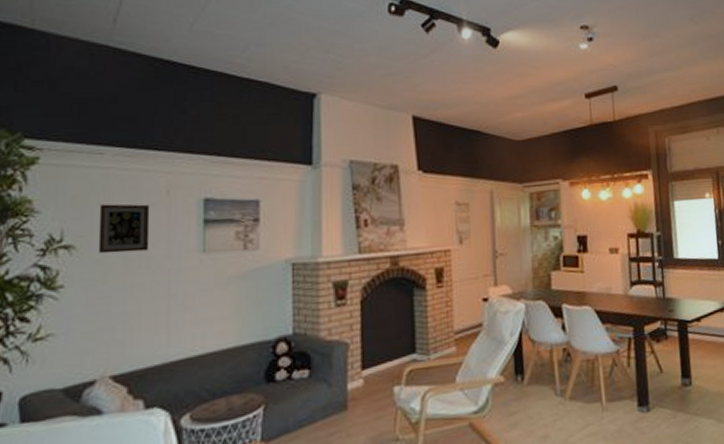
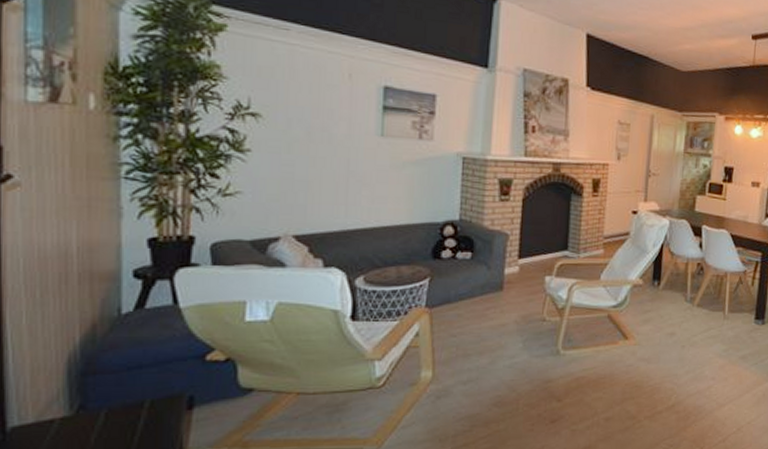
picture frame: present [98,204,150,254] -> none [283,78,333,128]

